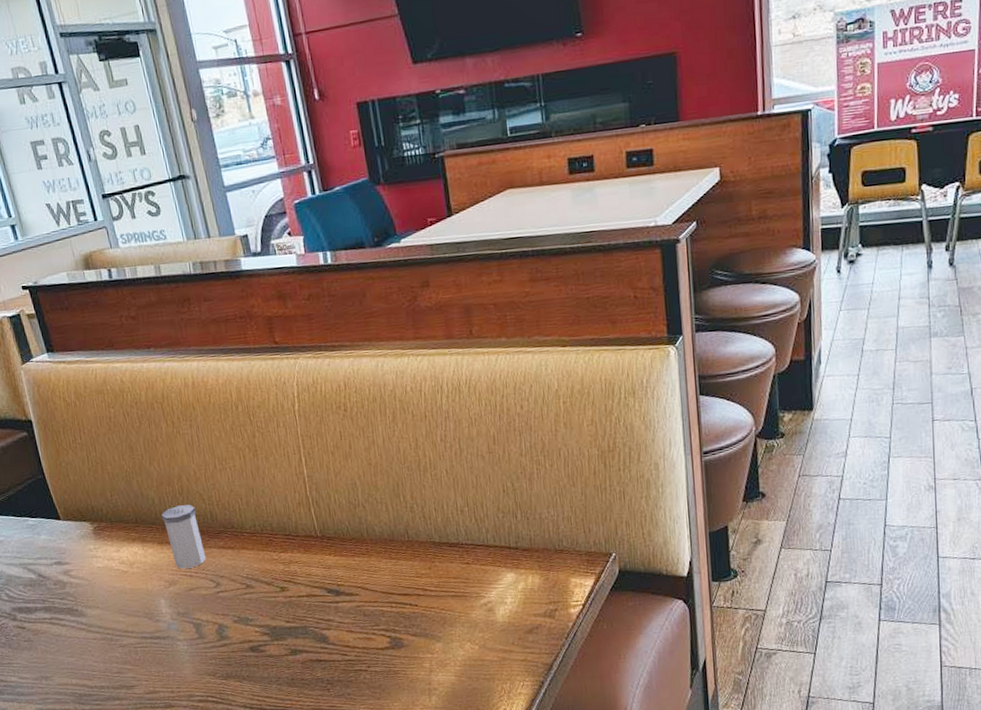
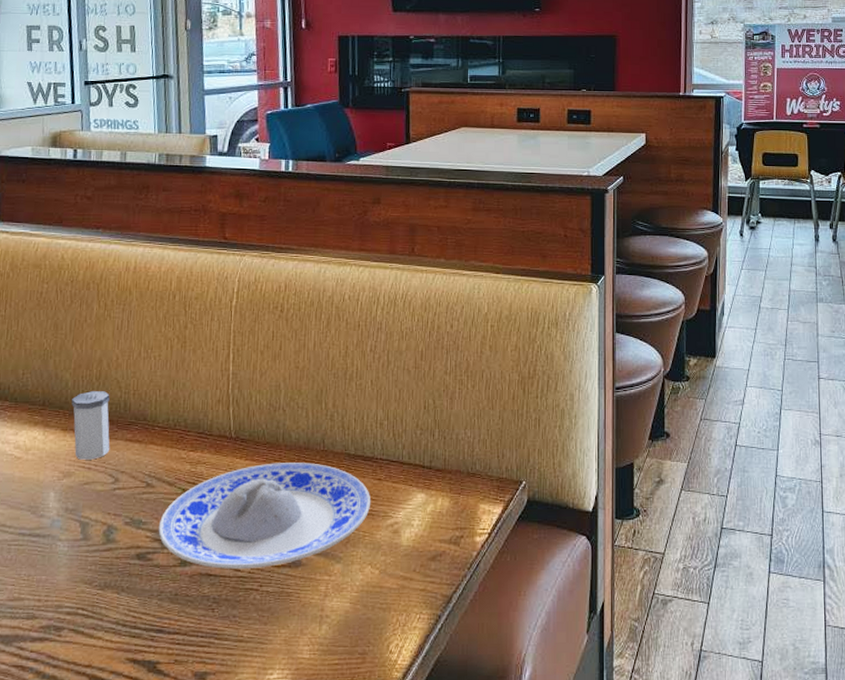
plate: none [264,553,463,655] -> present [158,463,371,569]

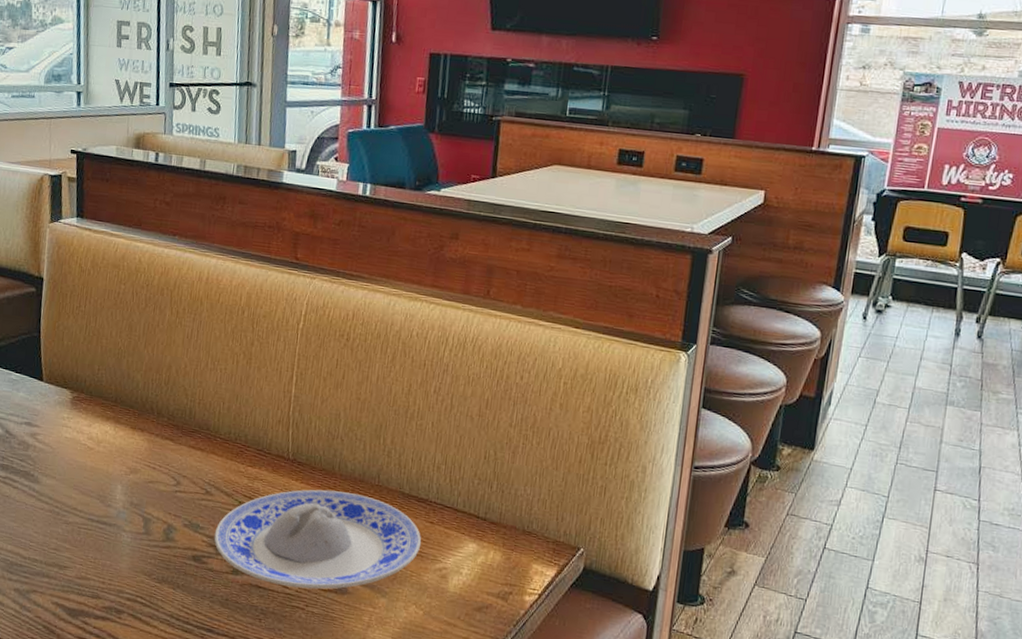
salt shaker: present [71,391,110,460] -> none [141,394,177,461]

